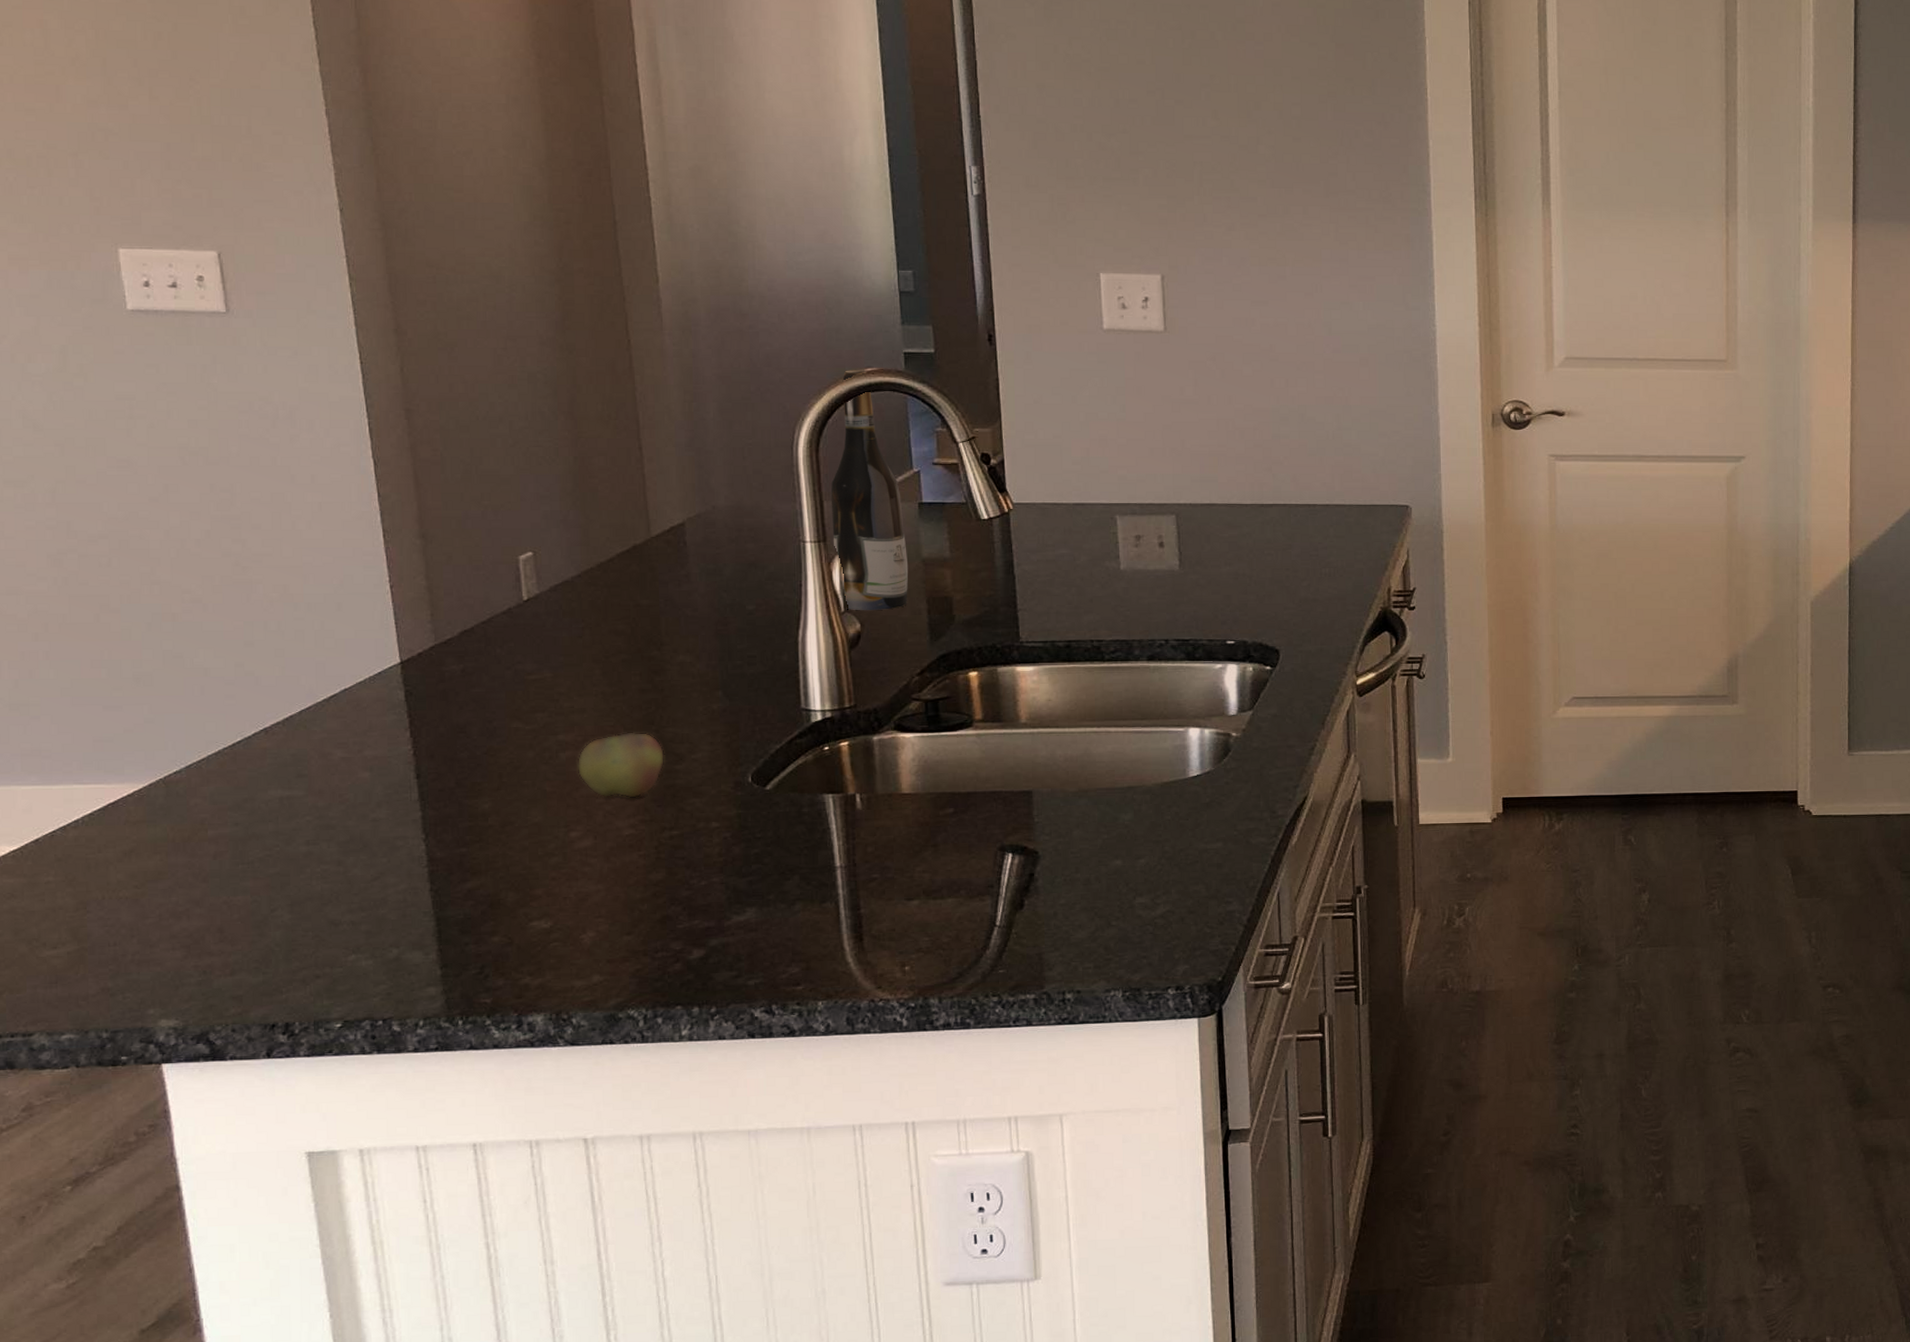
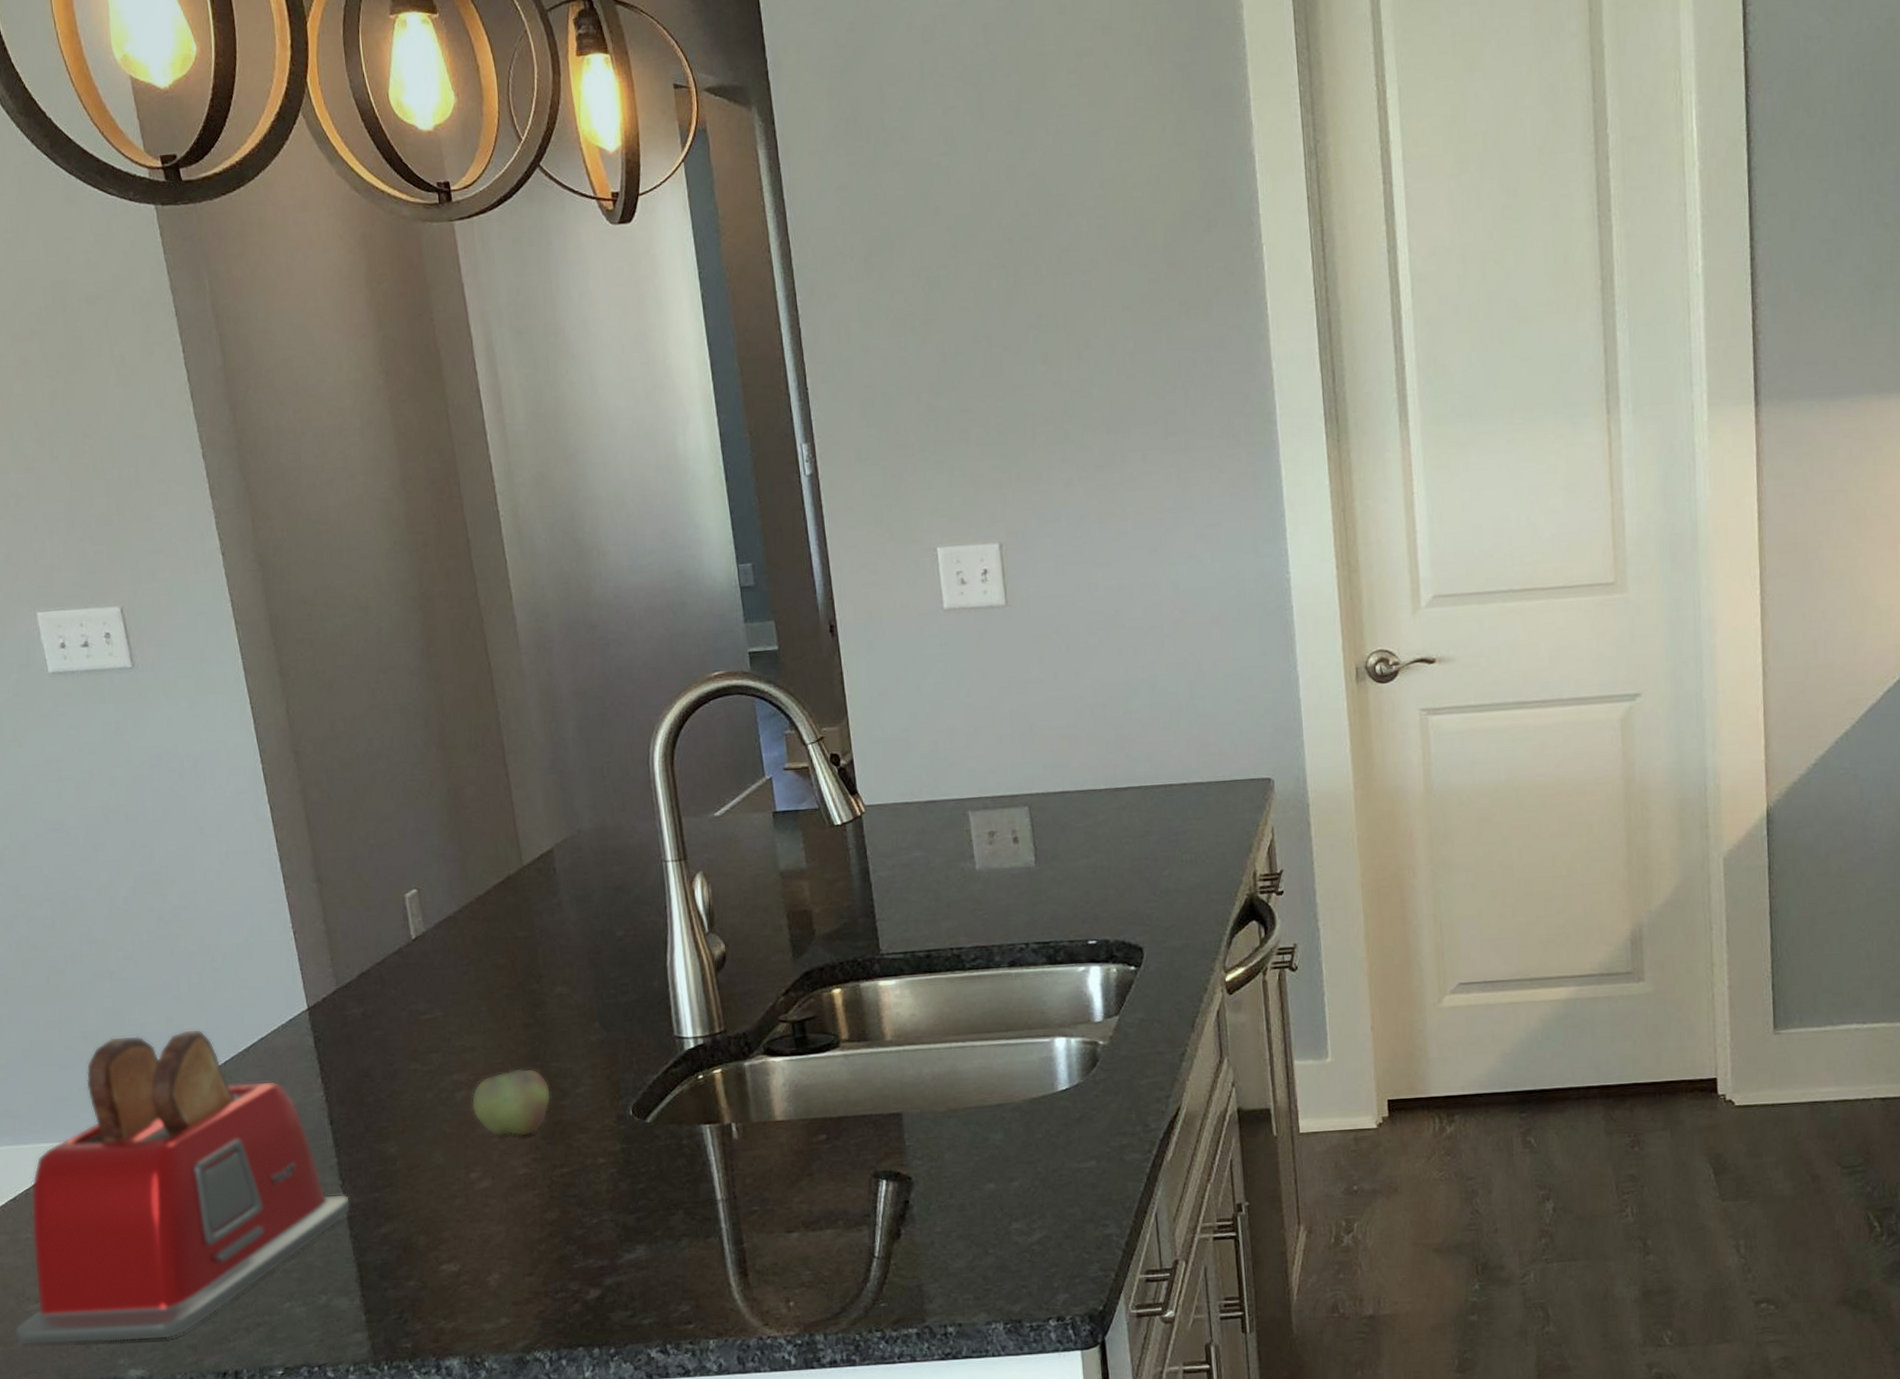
toaster: none [24,676,434,994] -> present [14,1028,351,1346]
wine bottle: present [830,370,909,611] -> none [687,674,769,931]

